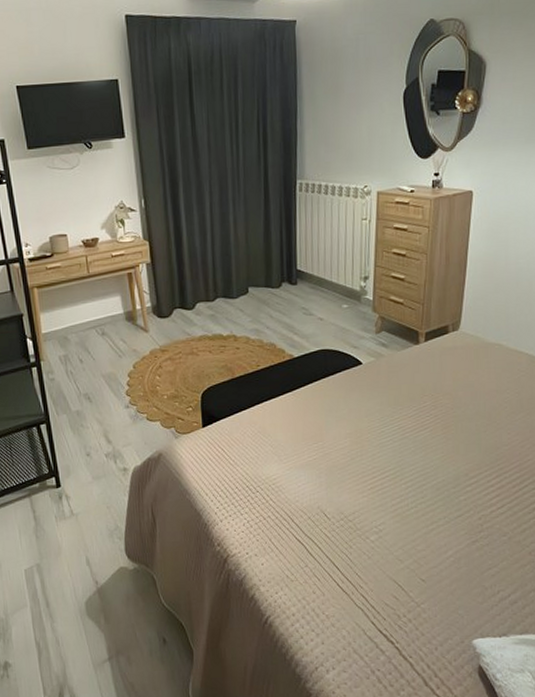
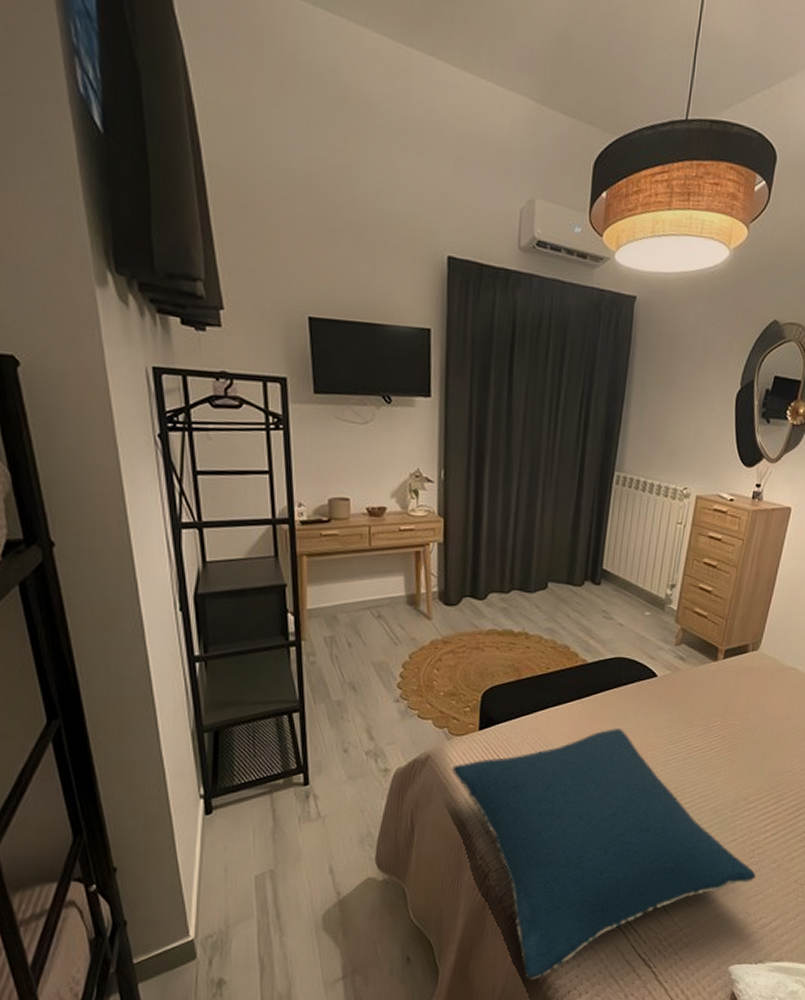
pillow: none [182,416,487,657] -> present [451,729,756,980]

